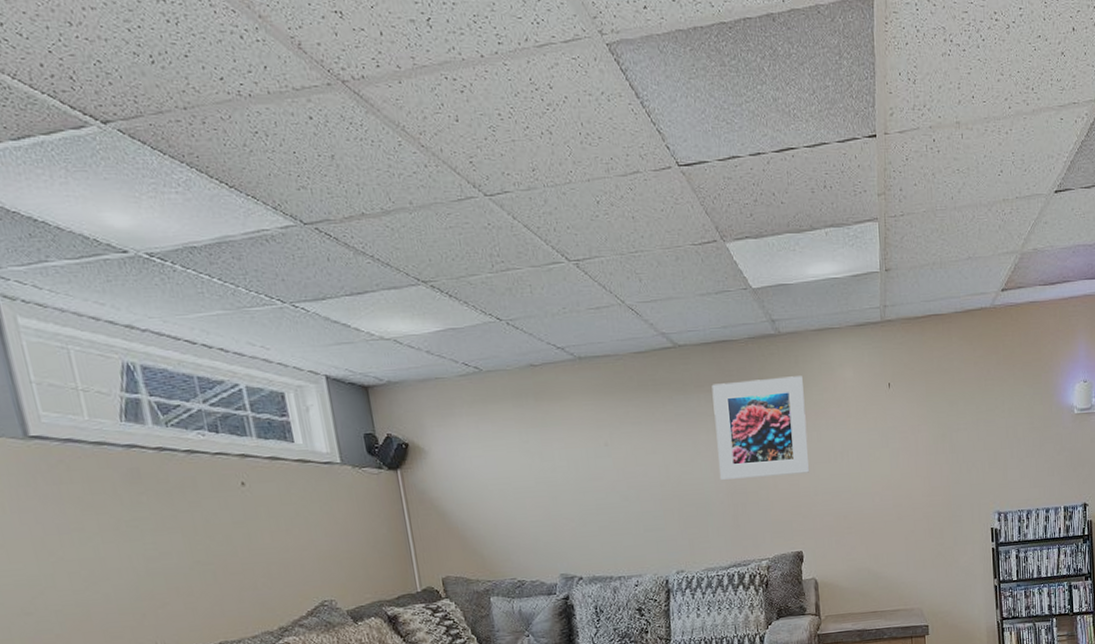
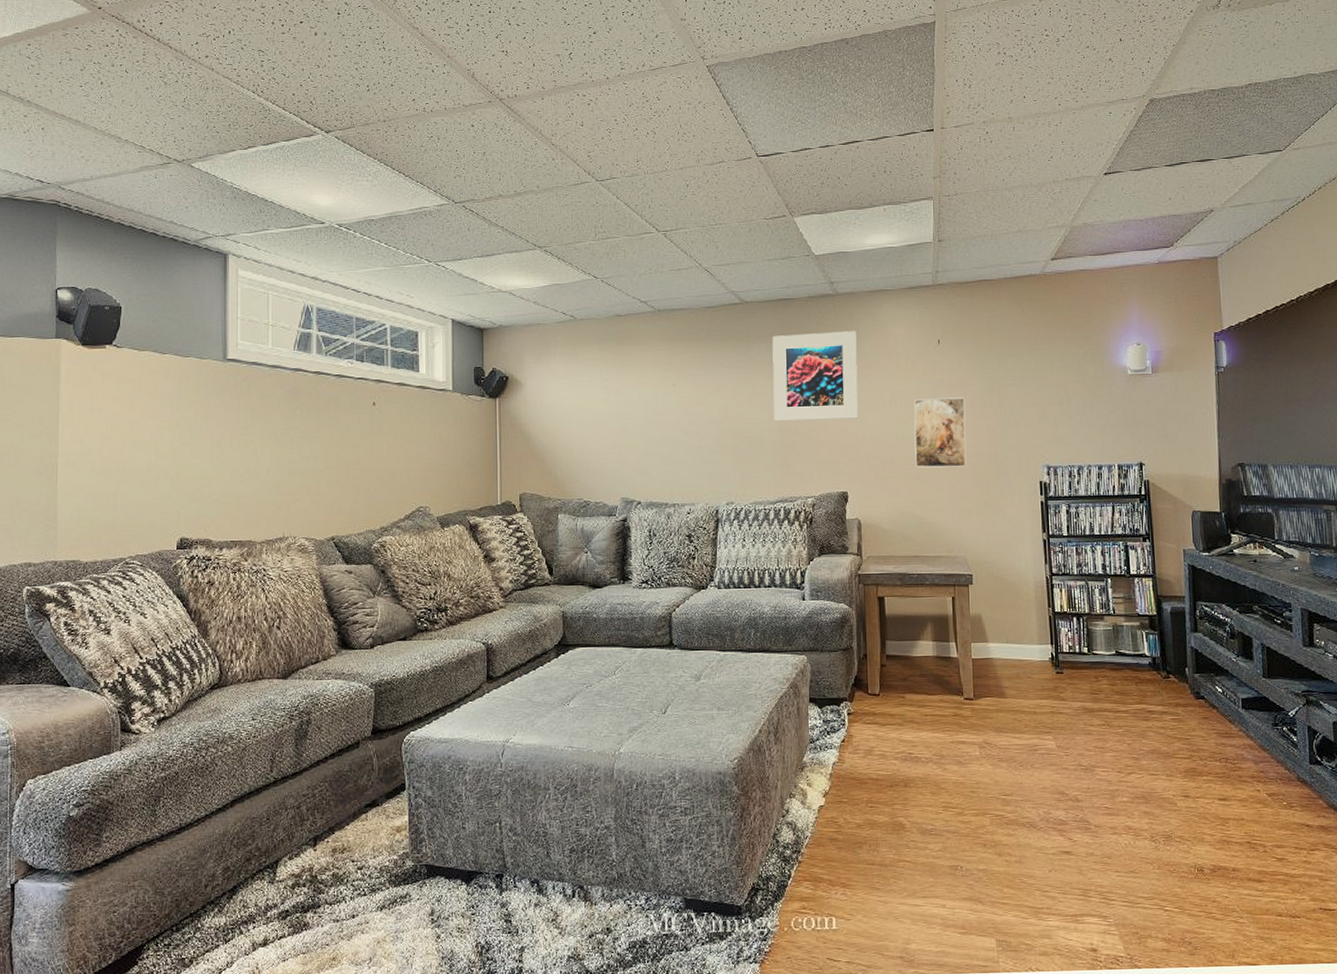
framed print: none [866,445,921,522] -> present [914,397,967,468]

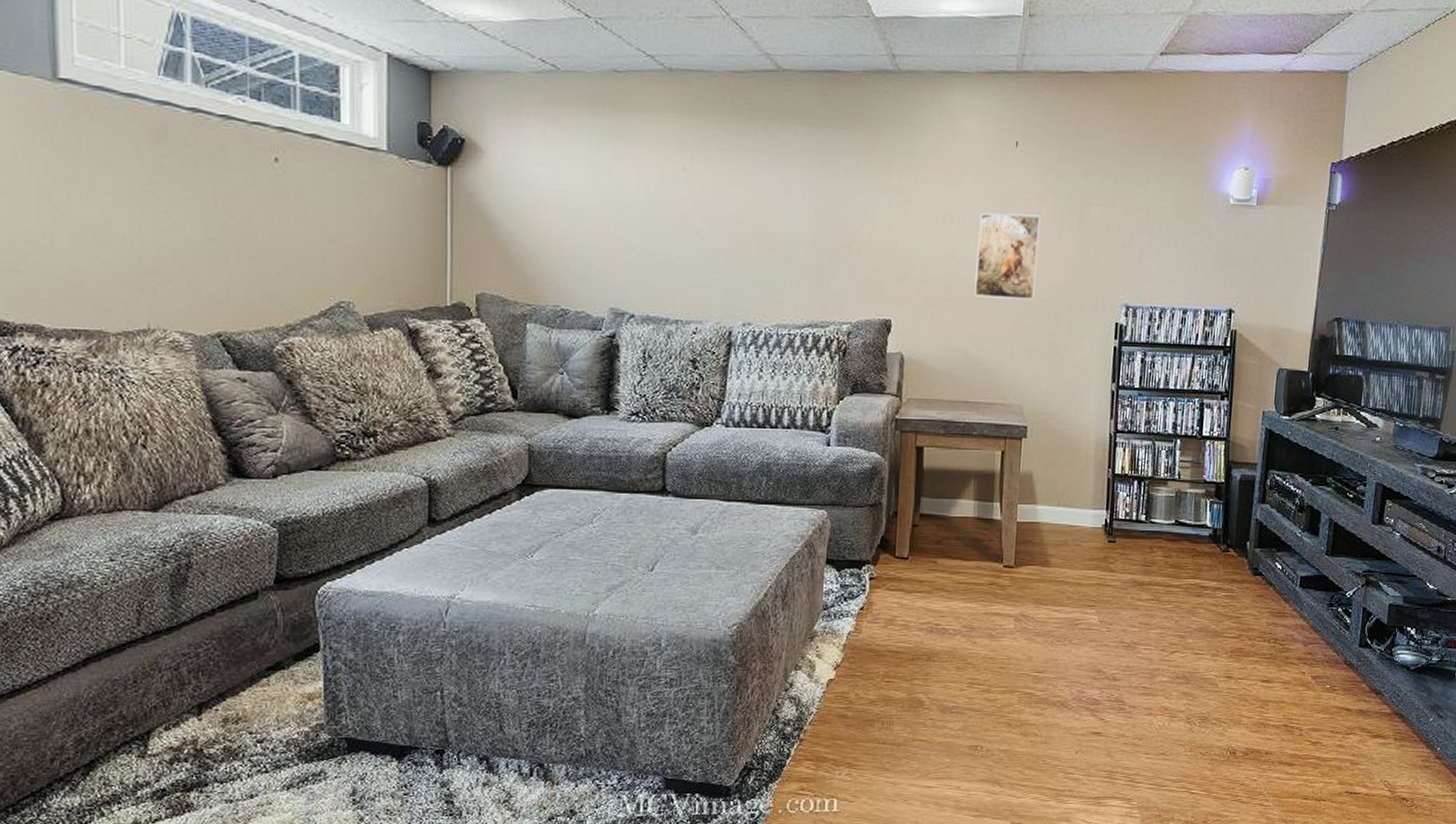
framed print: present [772,331,859,421] -> none [807,117,918,231]

